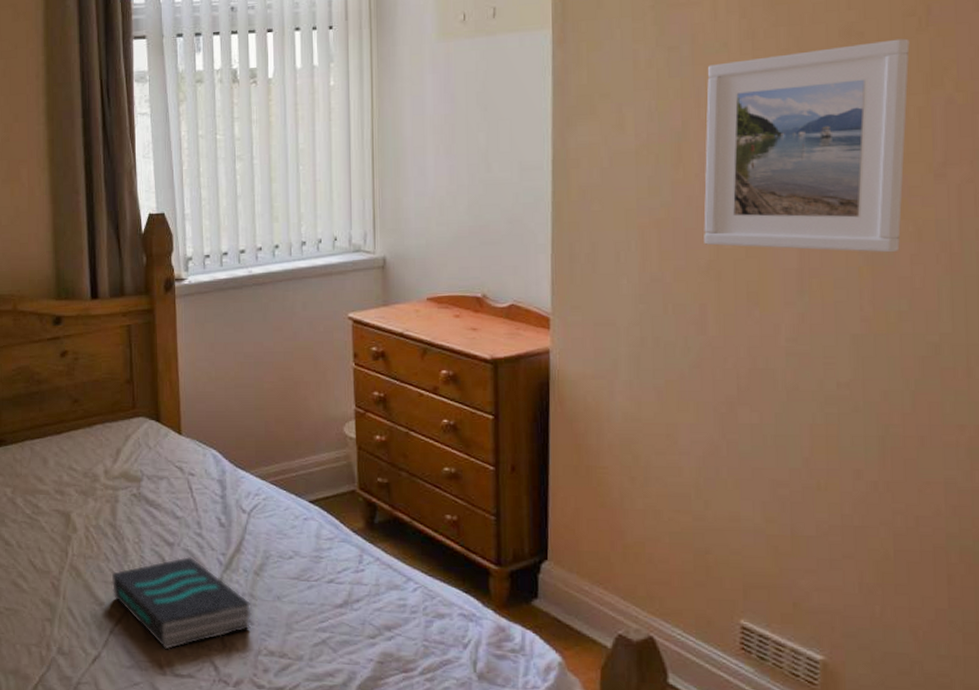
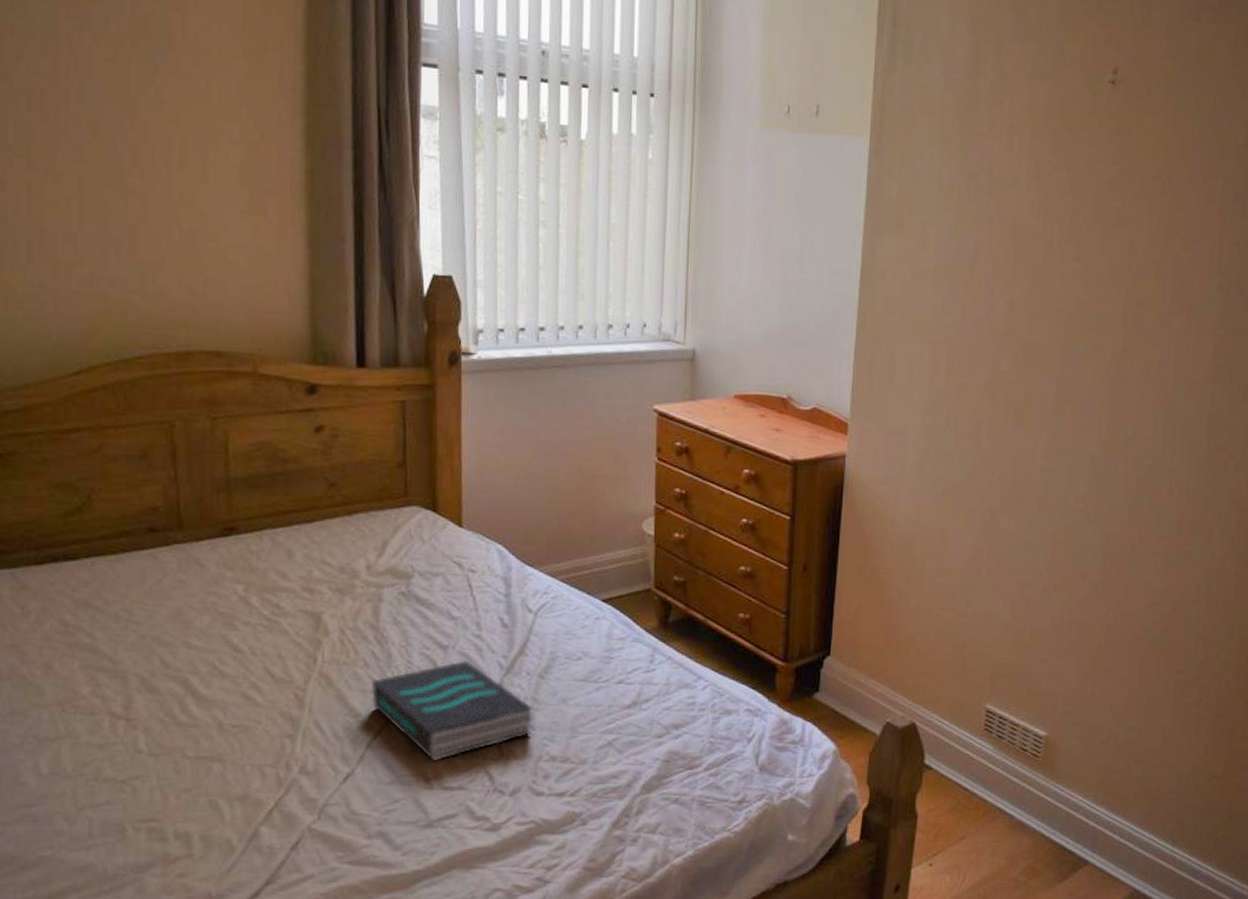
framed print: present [704,38,910,253] -> none [984,196,1155,386]

